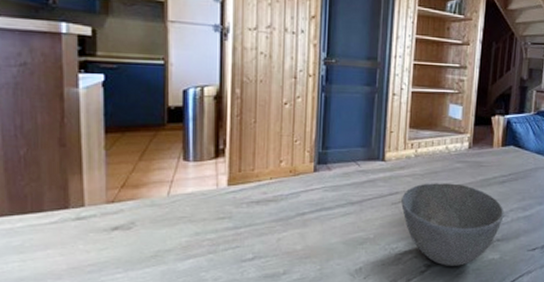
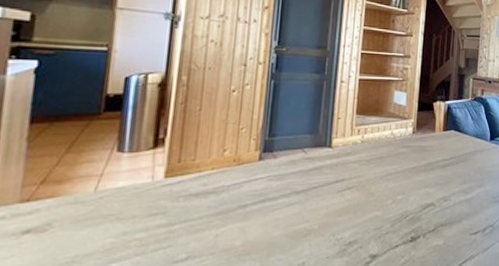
bowl: present [401,183,504,266] -> none [347,168,447,256]

